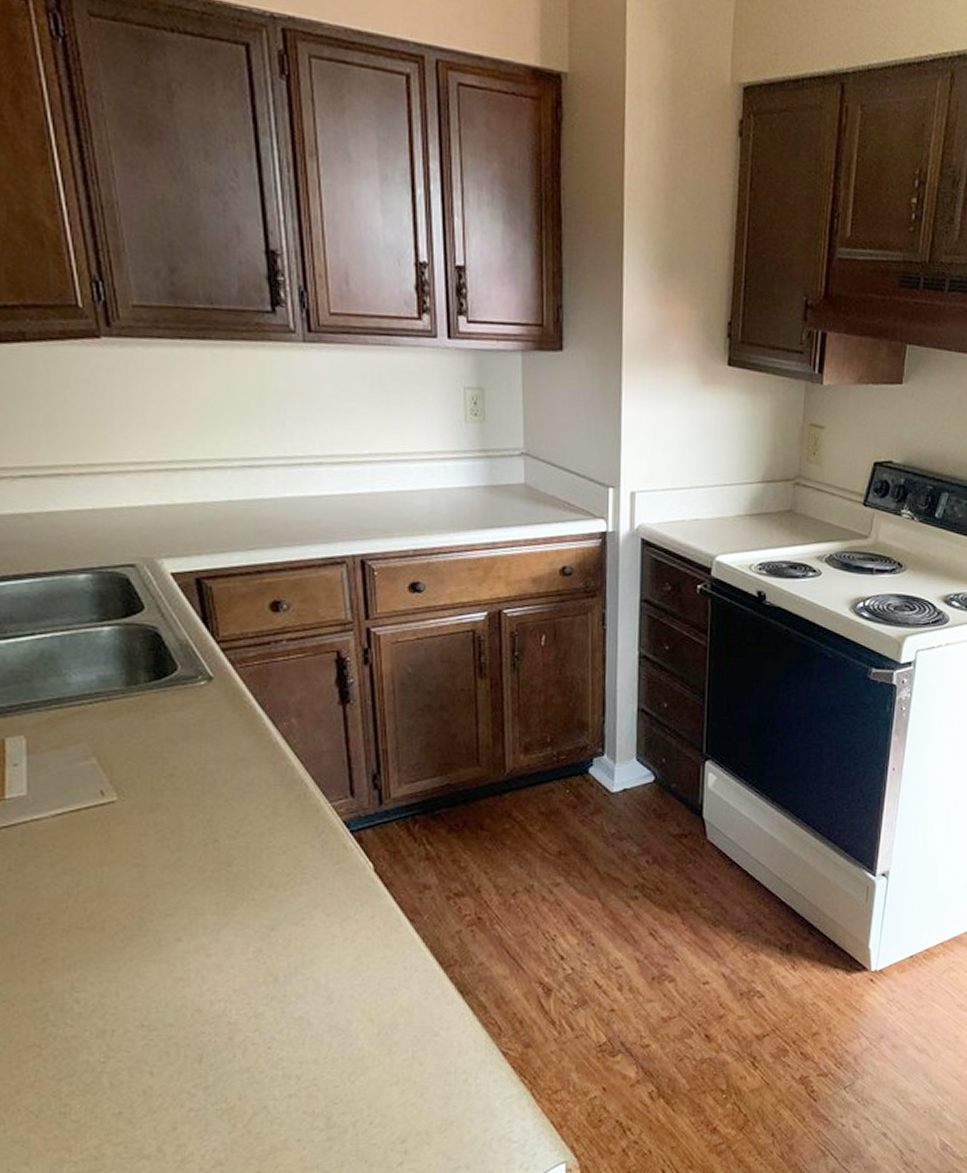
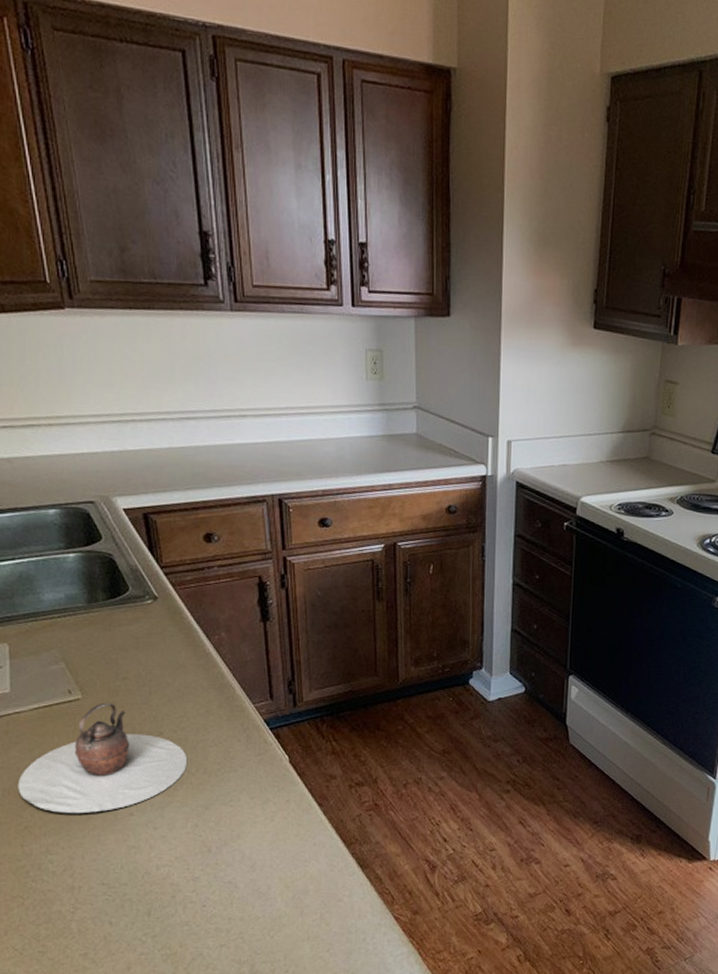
teapot: none [35,805,250,941] -> present [17,702,188,813]

